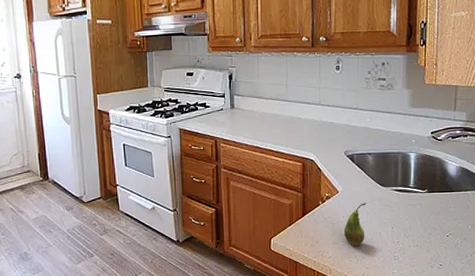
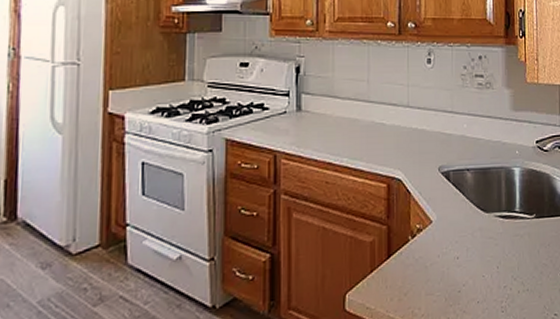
fruit: present [344,203,367,247] -> none [440,235,466,298]

